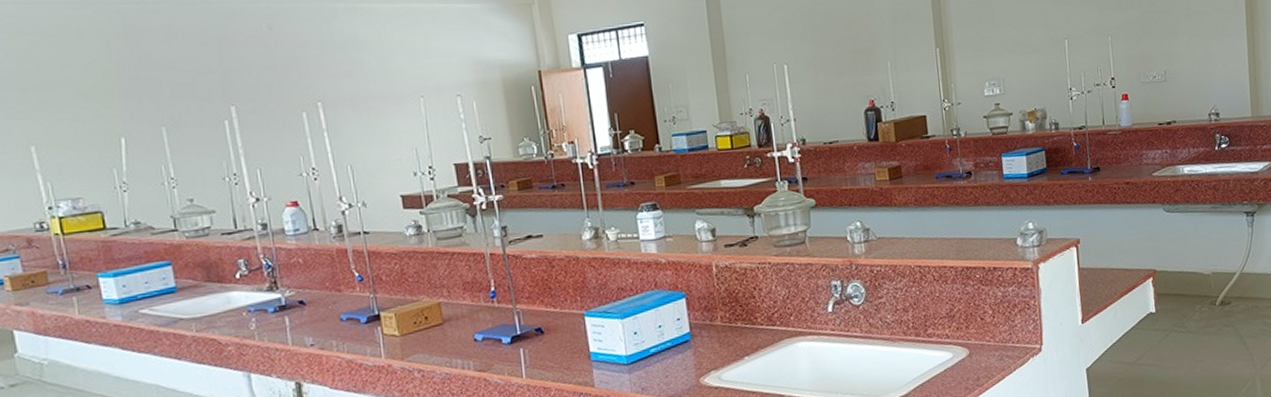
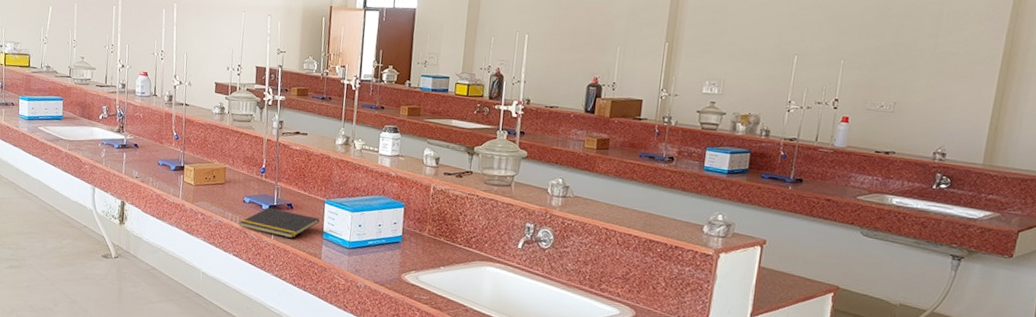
notepad: none [474,336,583,374] -> present [239,207,320,239]

